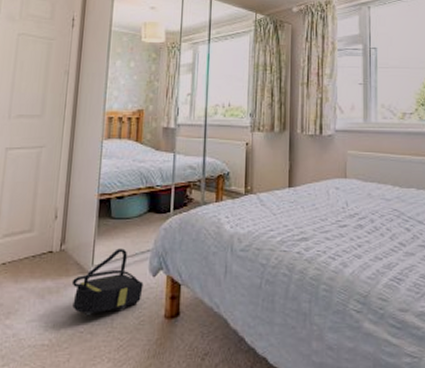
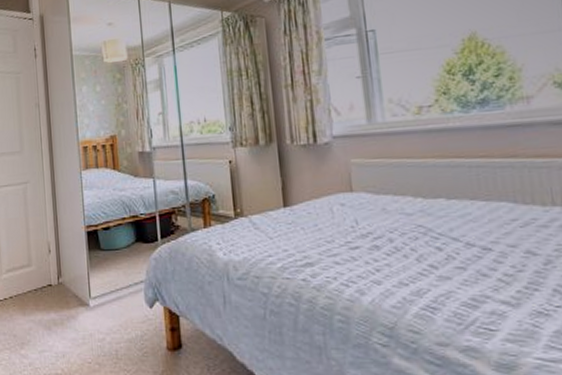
backpack: present [71,248,144,316] -> none [73,280,142,347]

